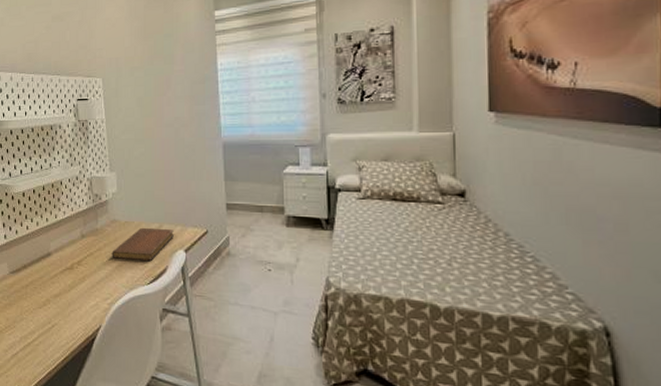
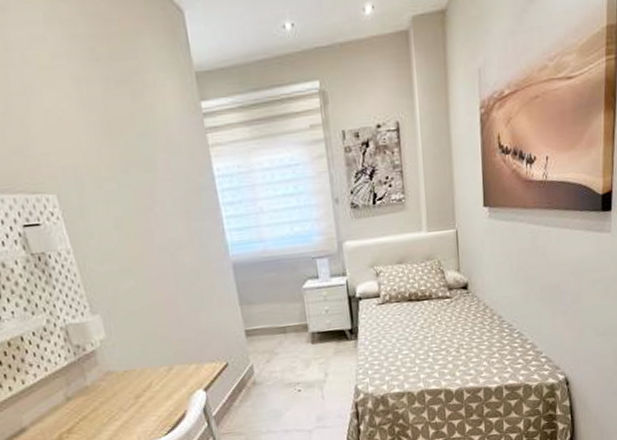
notebook: present [112,227,175,261] -> none [112,369,190,416]

